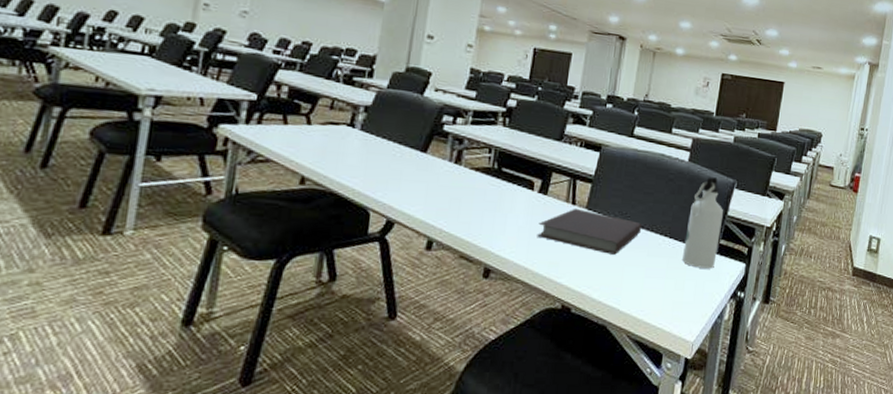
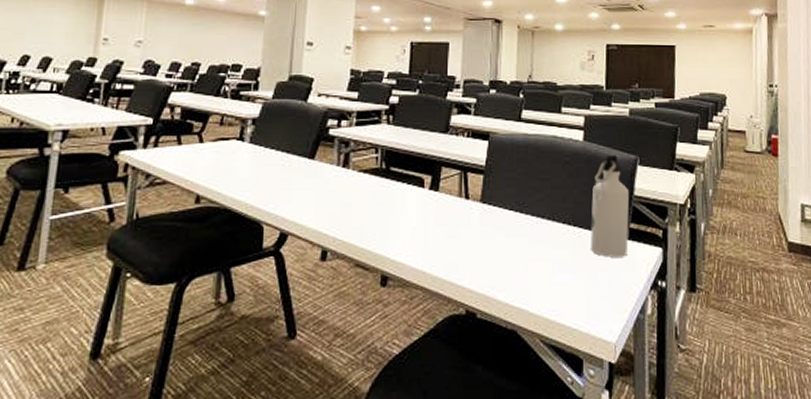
notebook: present [537,208,642,255] -> none [432,202,543,250]

